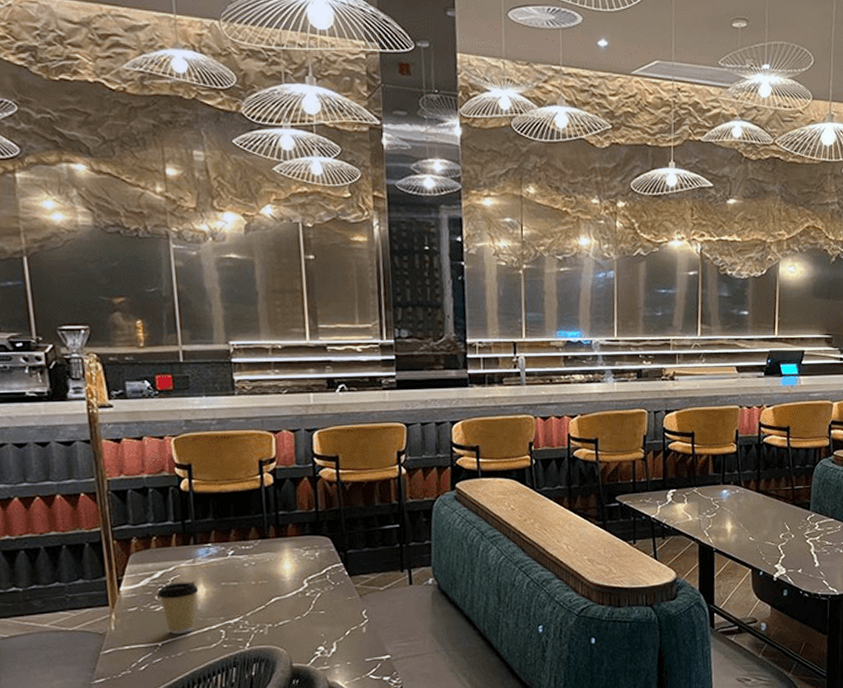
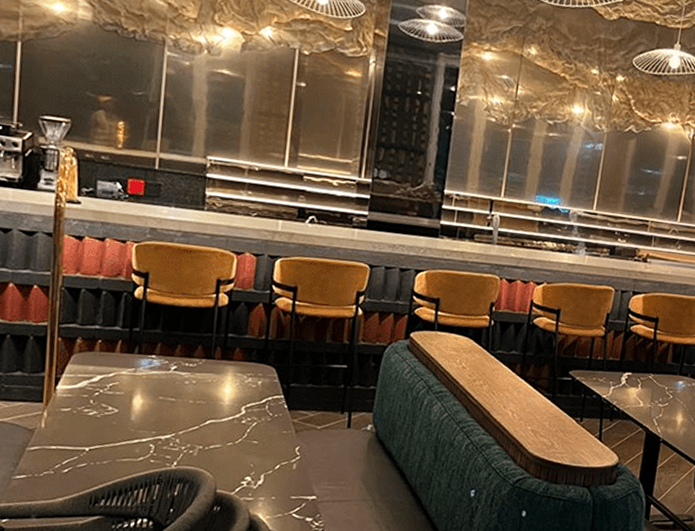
coffee cup: present [157,581,199,635] -> none [93,389,136,443]

